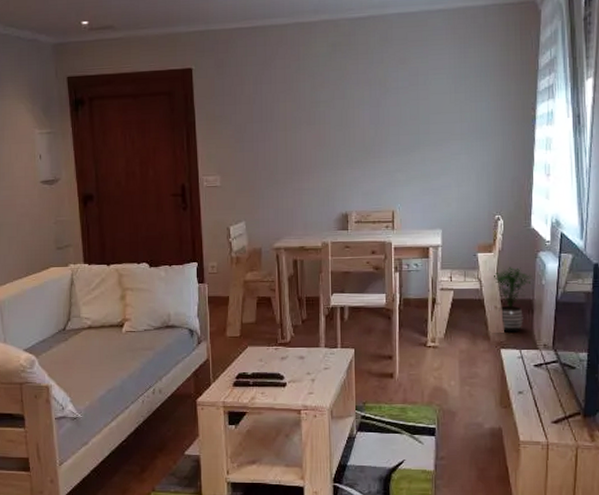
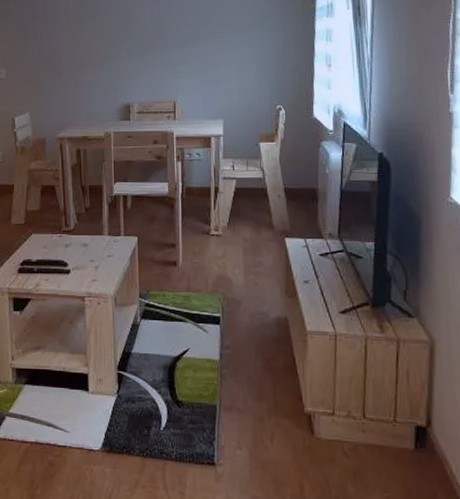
potted plant: present [494,266,534,333] -> none [277,156,318,221]

